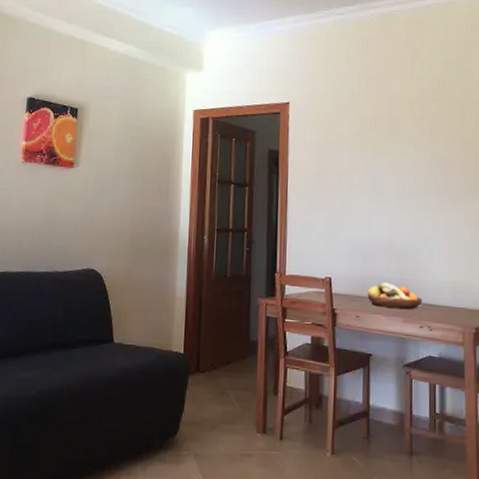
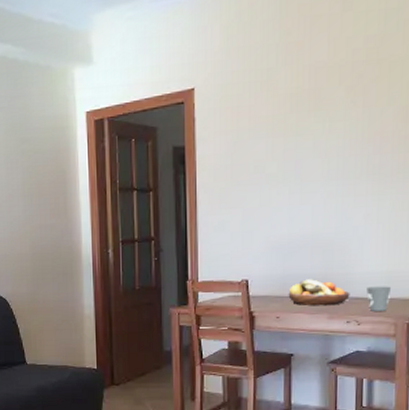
mug: none [437,294,459,319] -> present [366,286,392,311]

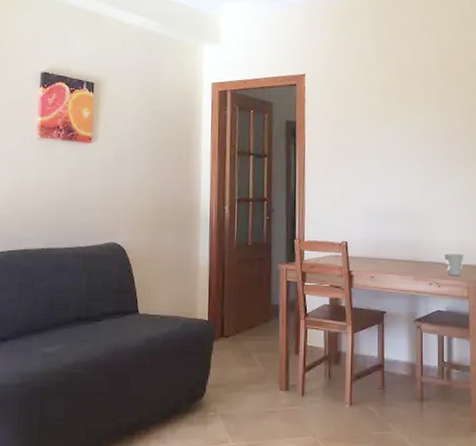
fruit bowl: present [288,279,350,305] -> none [381,244,432,268]

